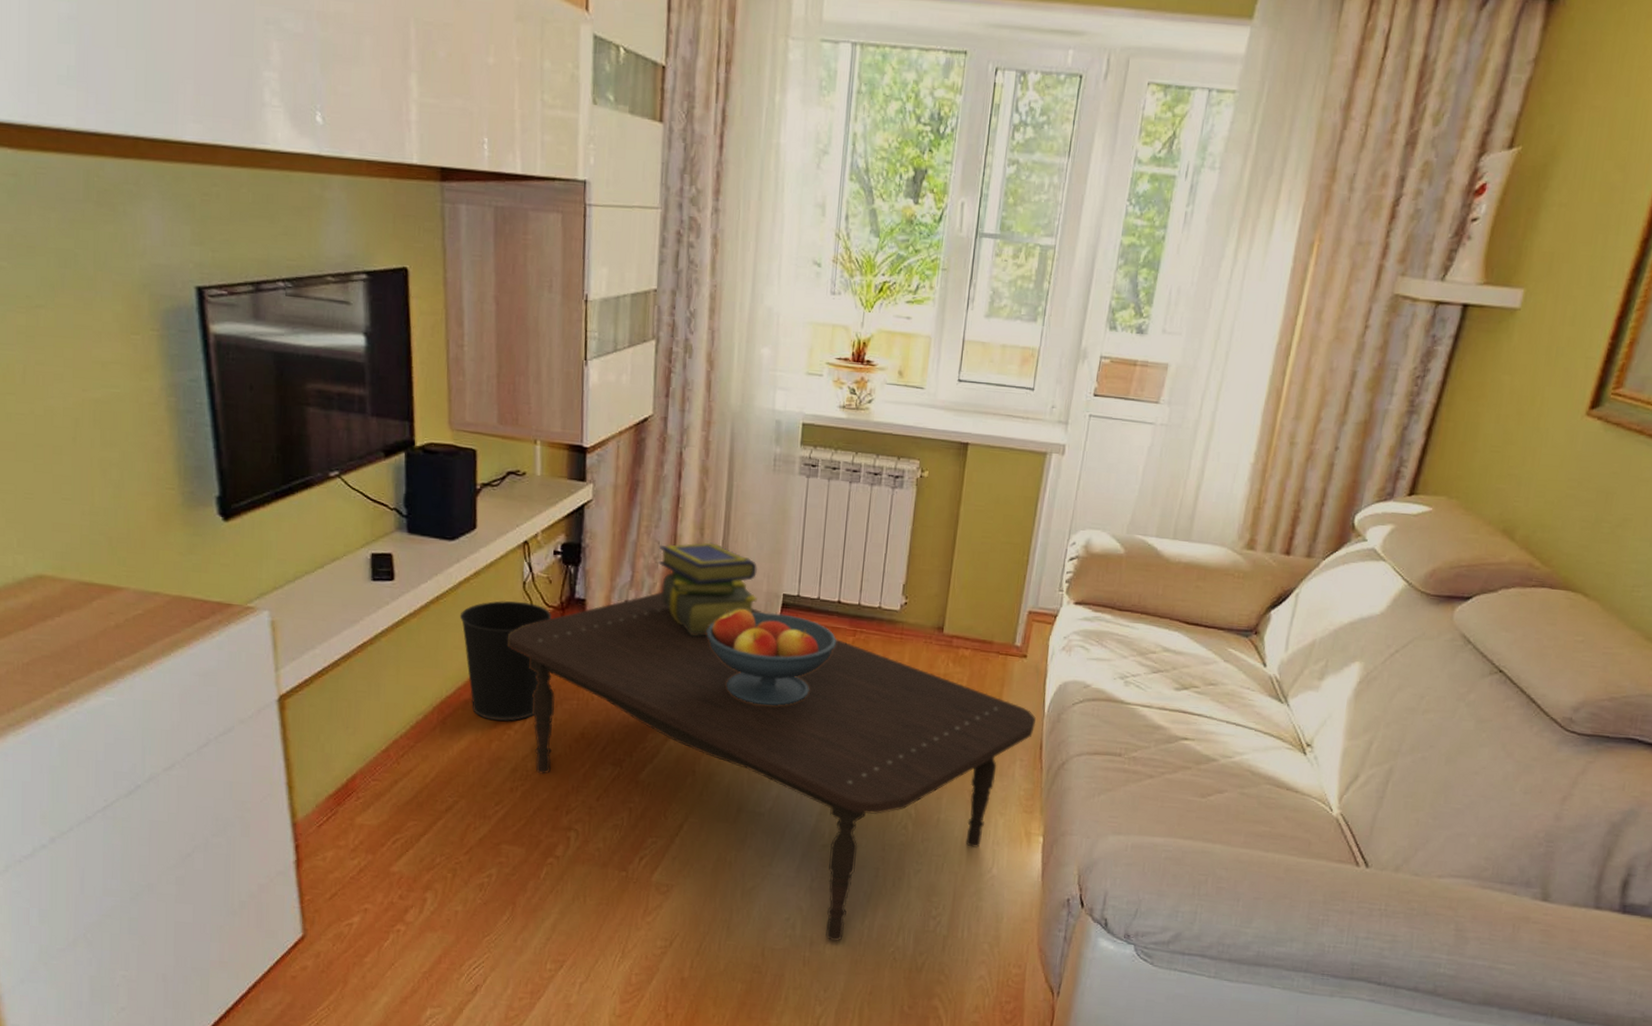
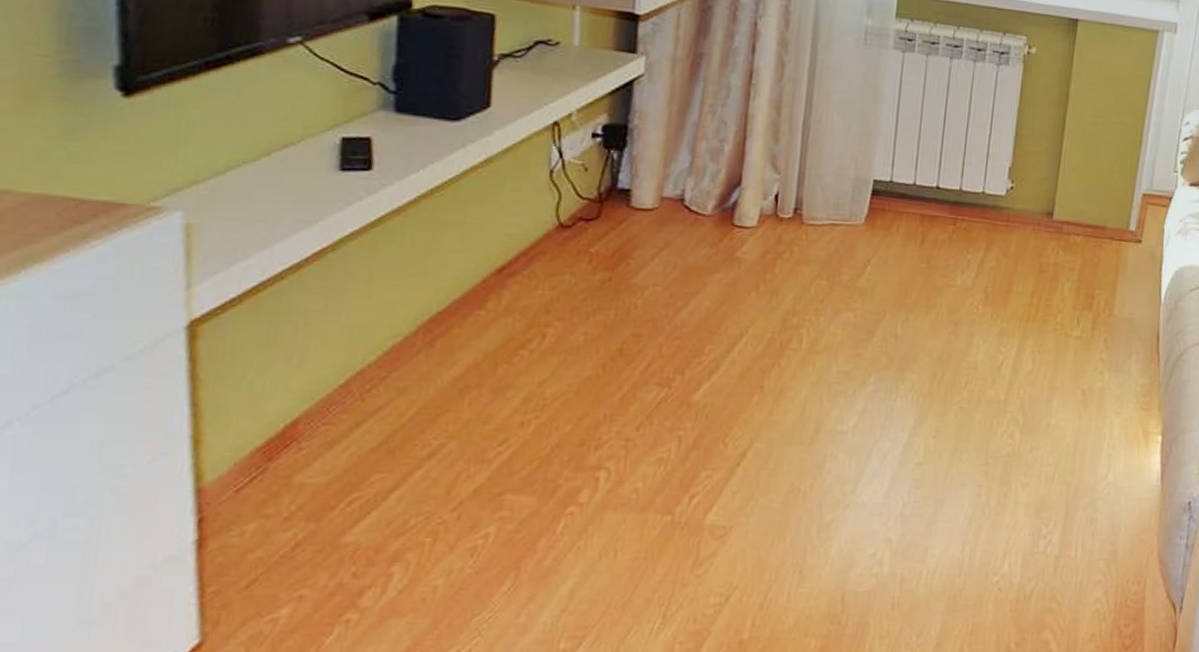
wastebasket: present [459,600,552,721] -> none [461,192,587,339]
coffee table: present [507,591,1036,941] -> none [524,179,1152,575]
stack of books: present [658,542,757,636] -> none [724,122,844,229]
fruit bowl: present [706,608,837,706] -> none [781,196,935,307]

